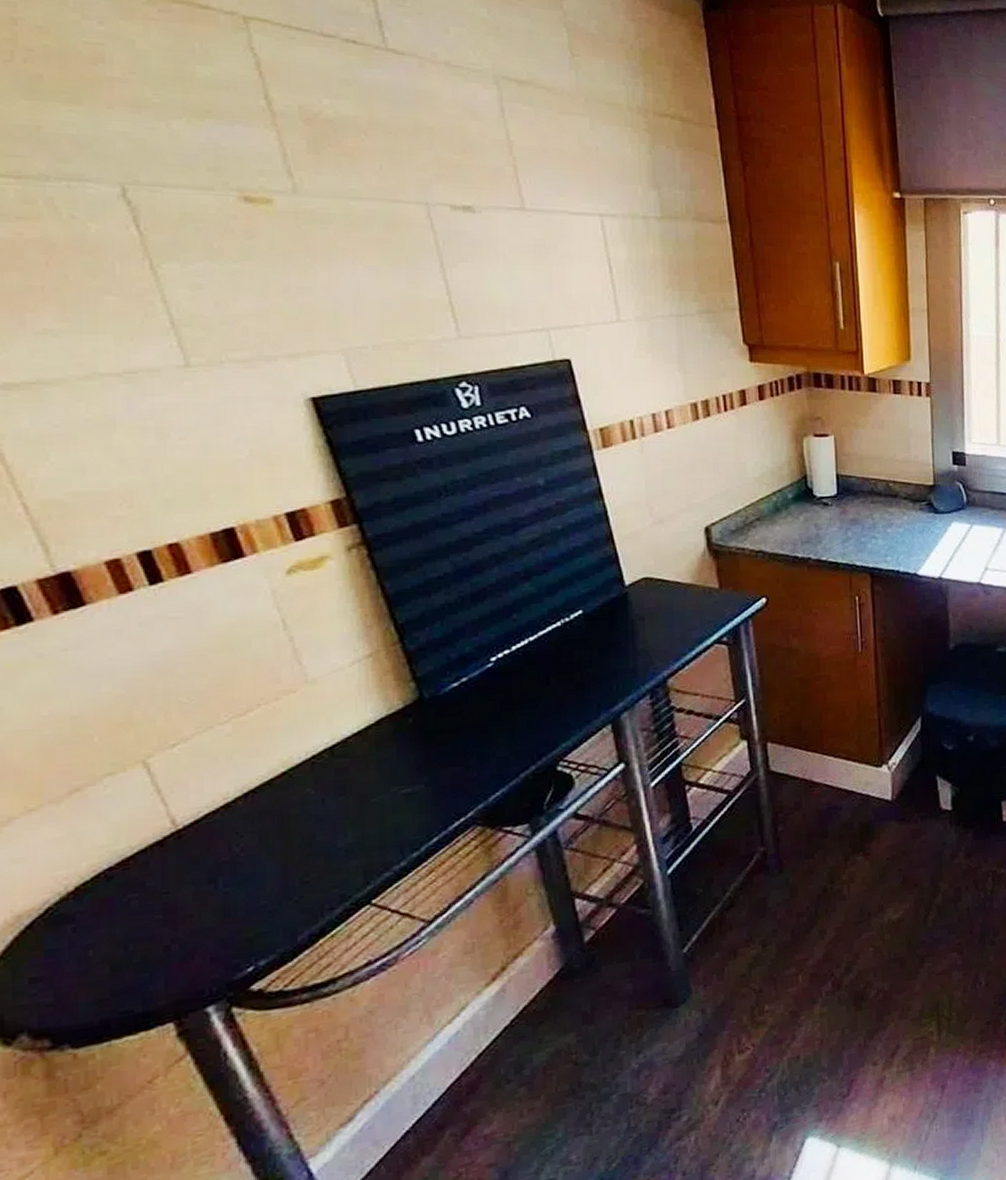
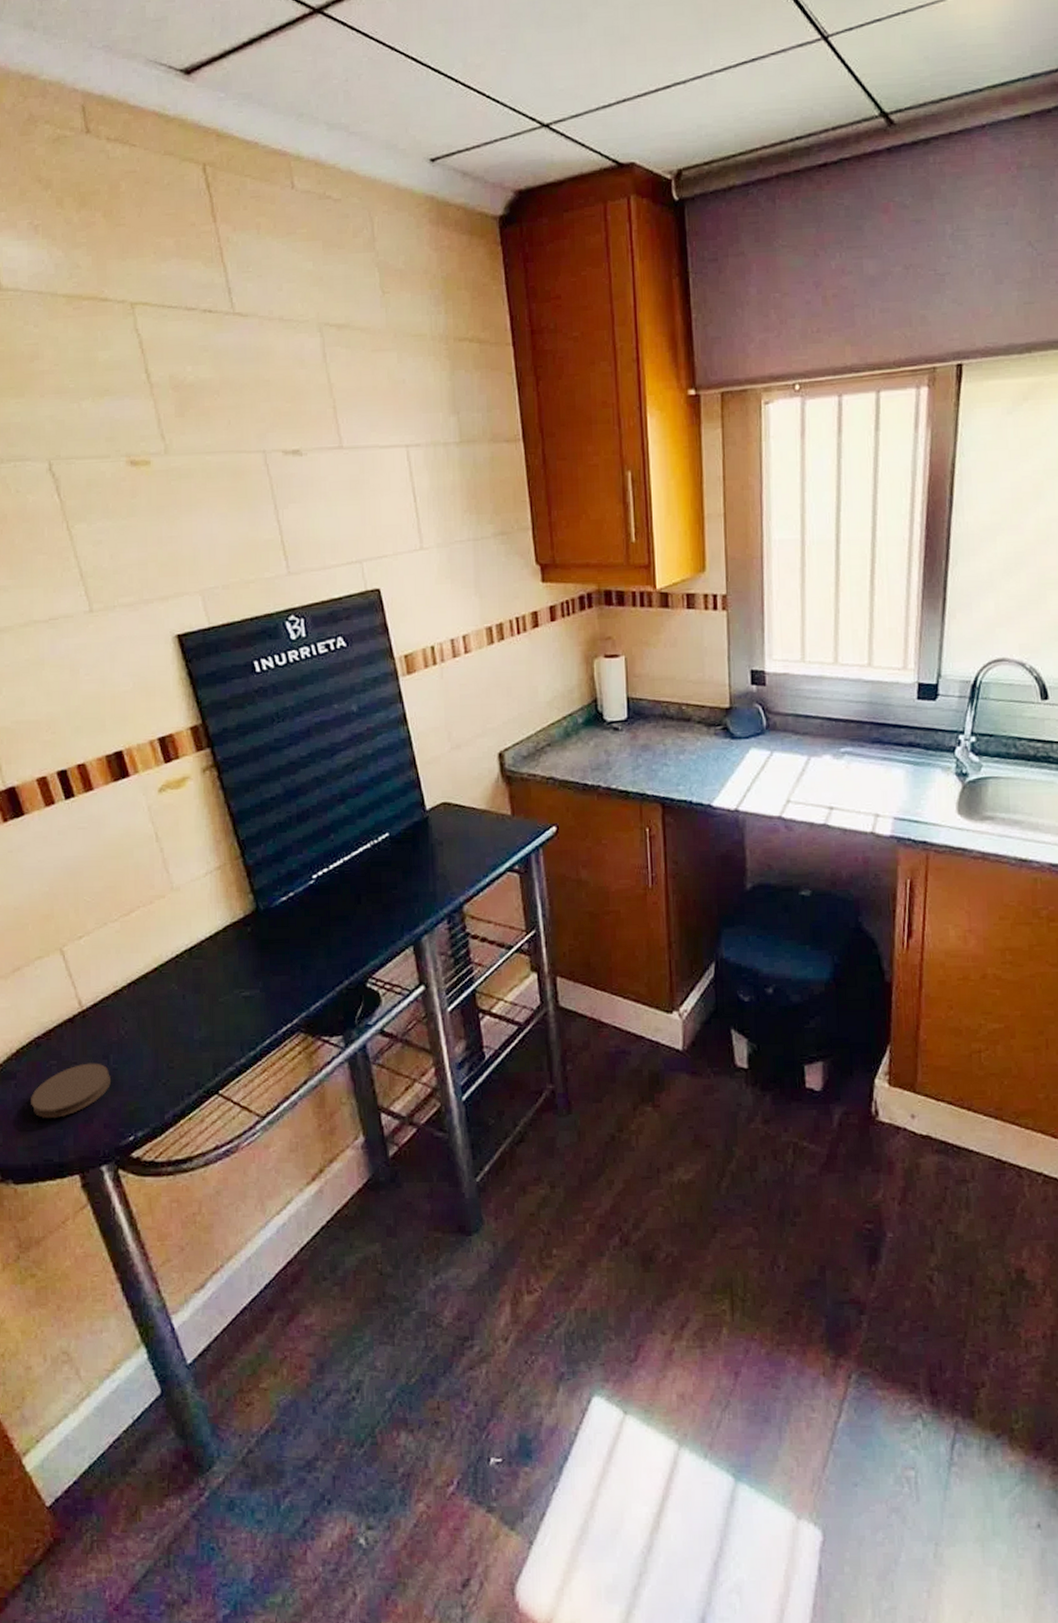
coaster: none [98,889,221,964] -> present [31,1063,112,1119]

